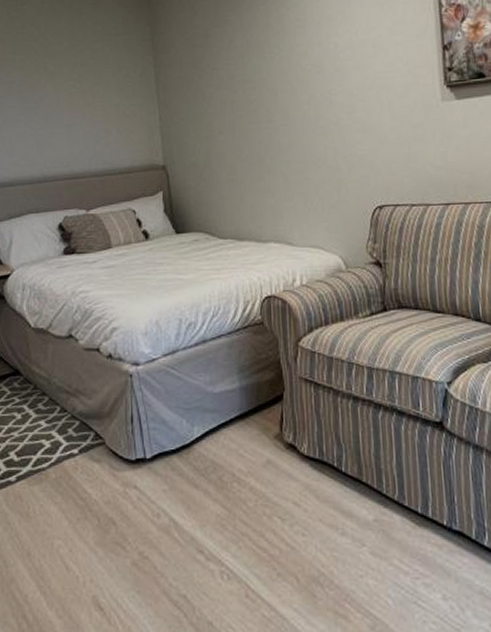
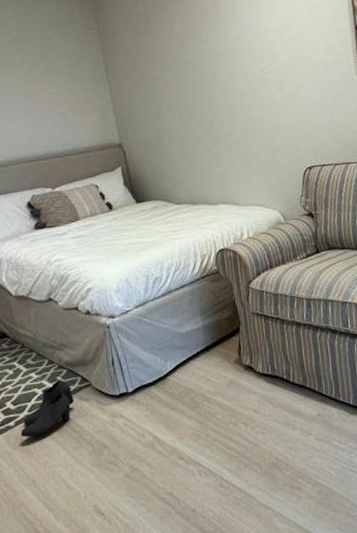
shoe: none [21,432,83,498] -> present [21,379,74,438]

